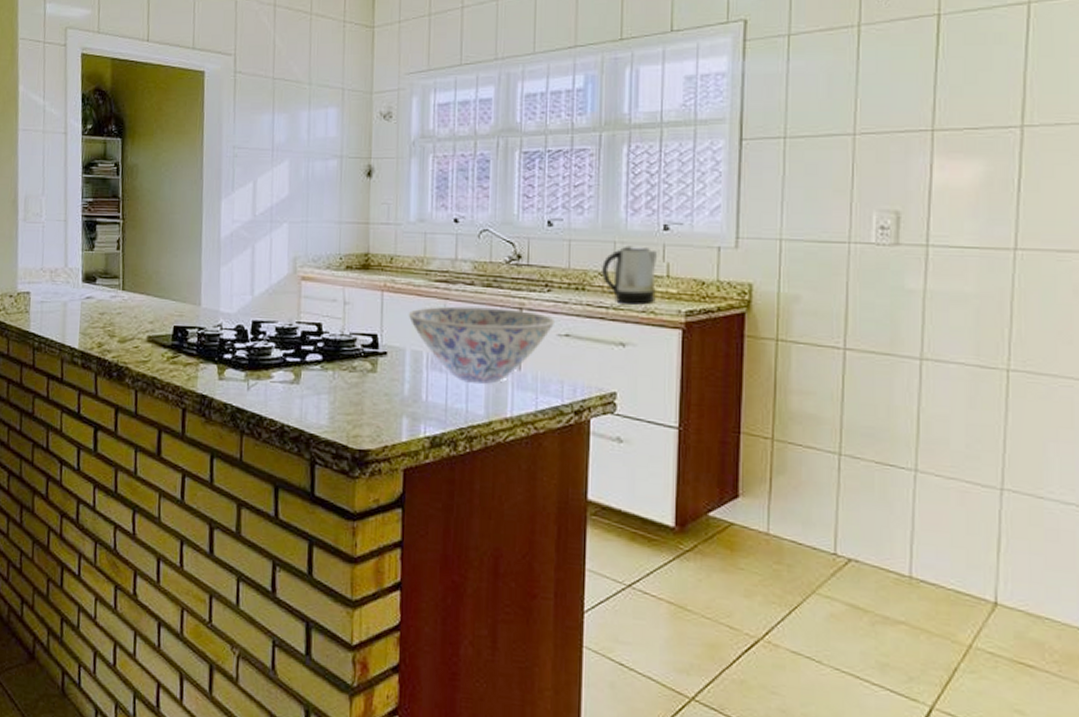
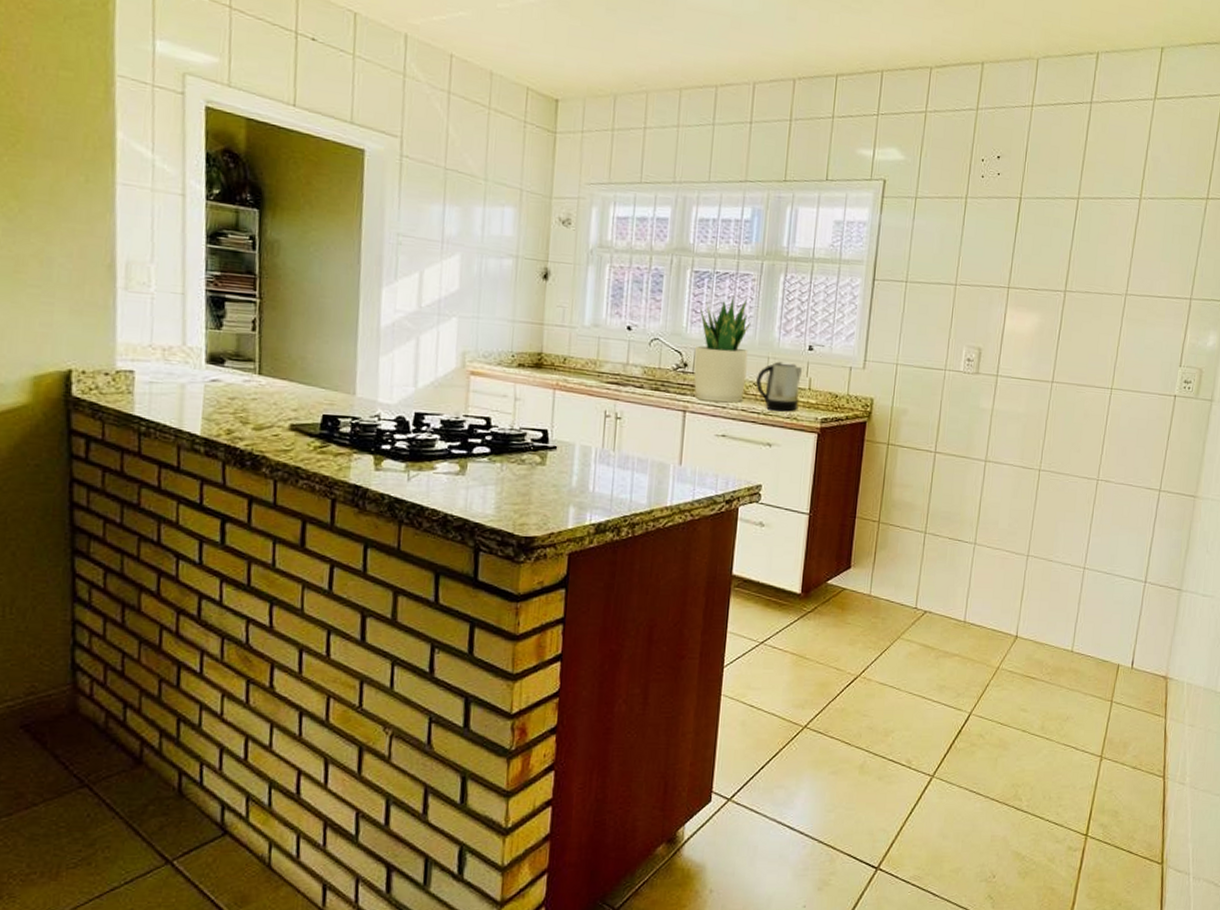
bowl: present [408,306,554,385] -> none [579,406,713,478]
planter: none [529,176,592,297] -> present [693,296,752,403]

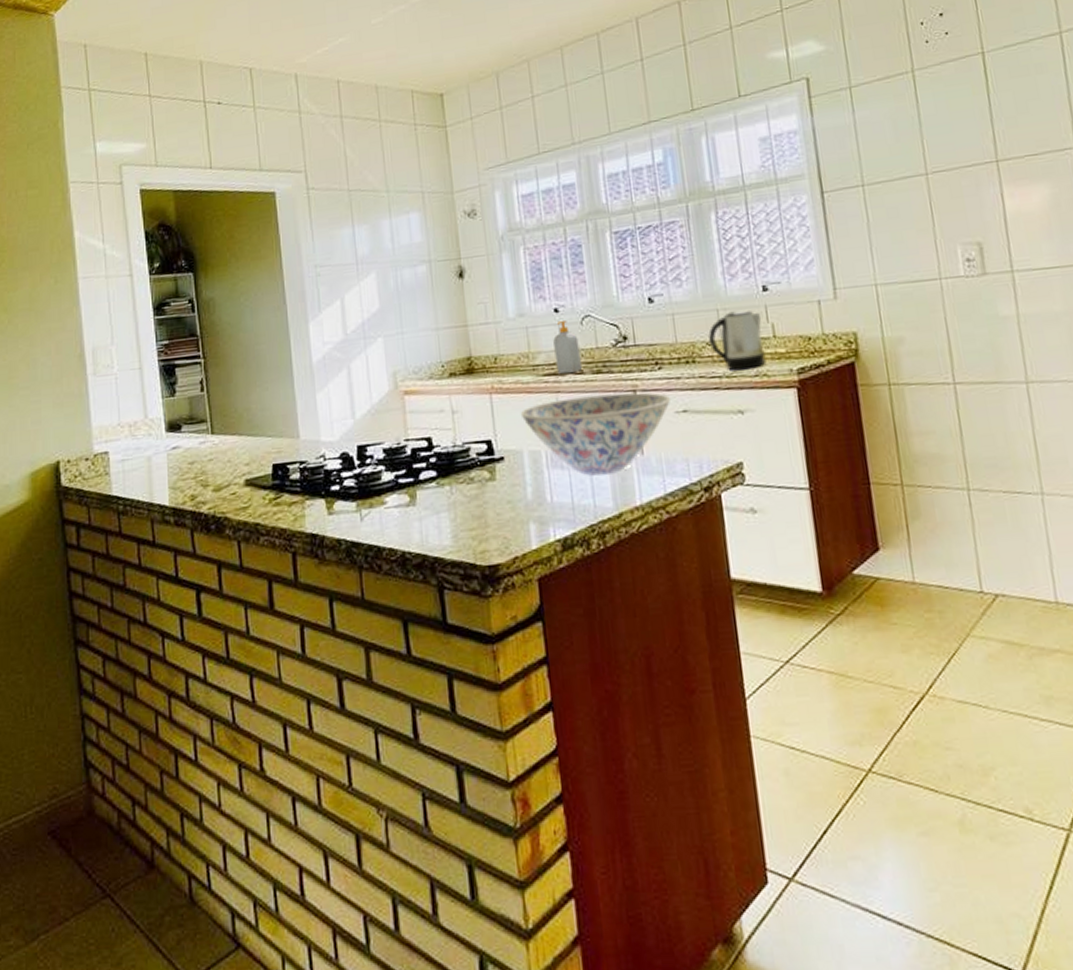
bowl: none [579,406,713,478] -> present [520,392,670,477]
soap bottle: none [619,338,644,386] -> present [553,321,583,374]
planter: present [693,296,752,403] -> none [627,248,698,375]

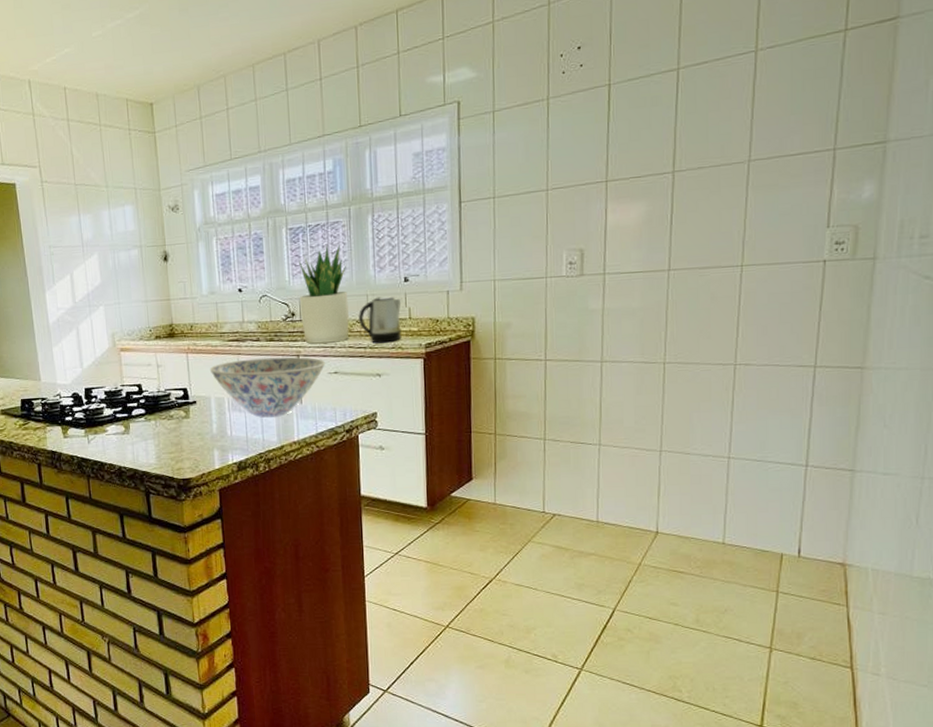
soap bottle: present [553,321,583,374] -> none [237,299,259,340]
planter: none [627,248,698,375] -> present [298,244,349,344]

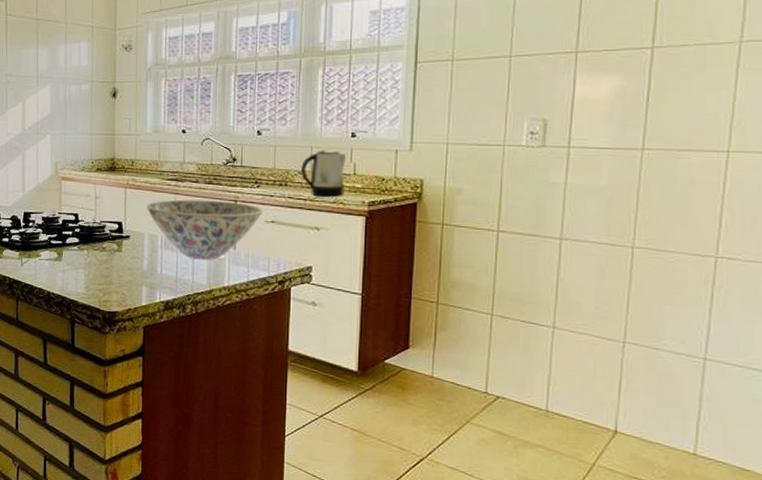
planter: present [298,244,349,344] -> none [242,94,294,192]

